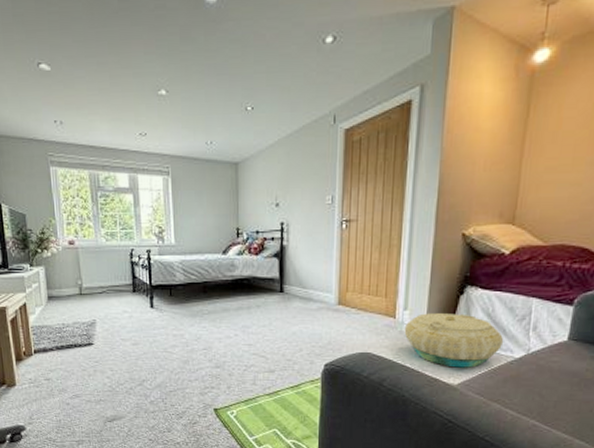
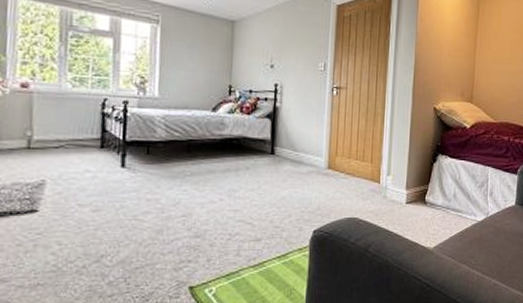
basket: present [404,313,504,368] -> none [387,179,469,231]

